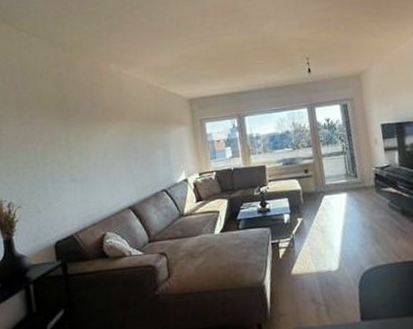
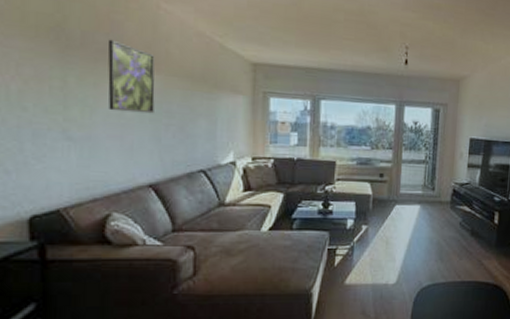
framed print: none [91,104,126,155] -> present [107,39,155,114]

